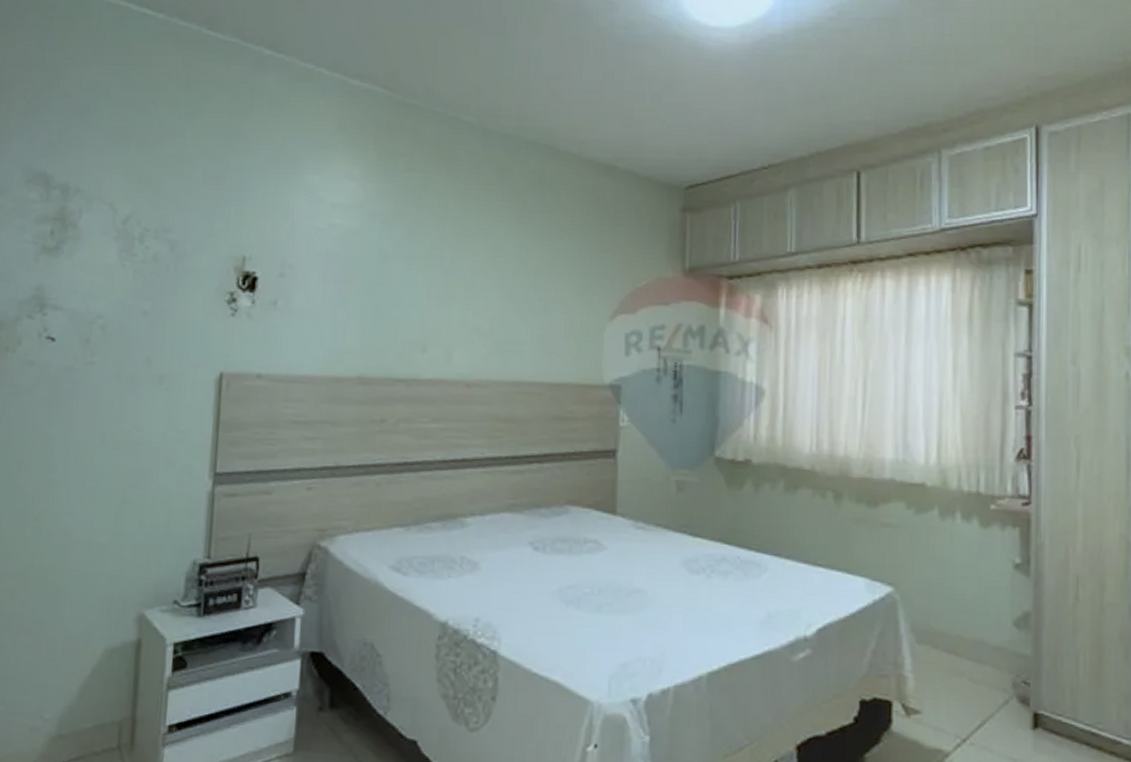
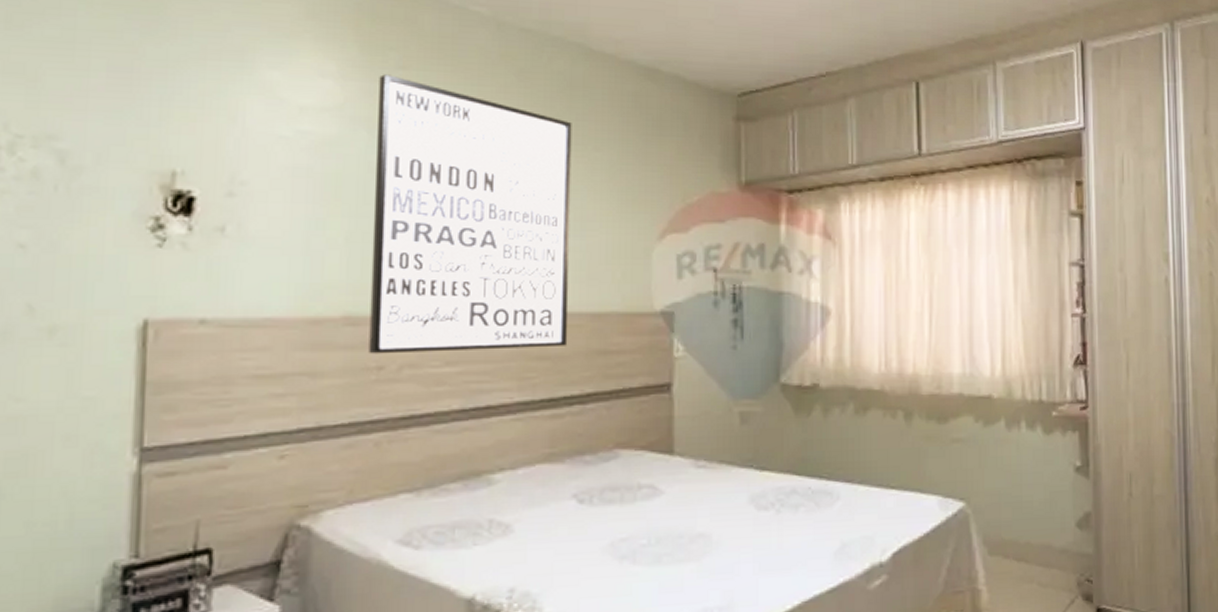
wall art: none [375,176,540,412] -> present [369,74,572,354]

